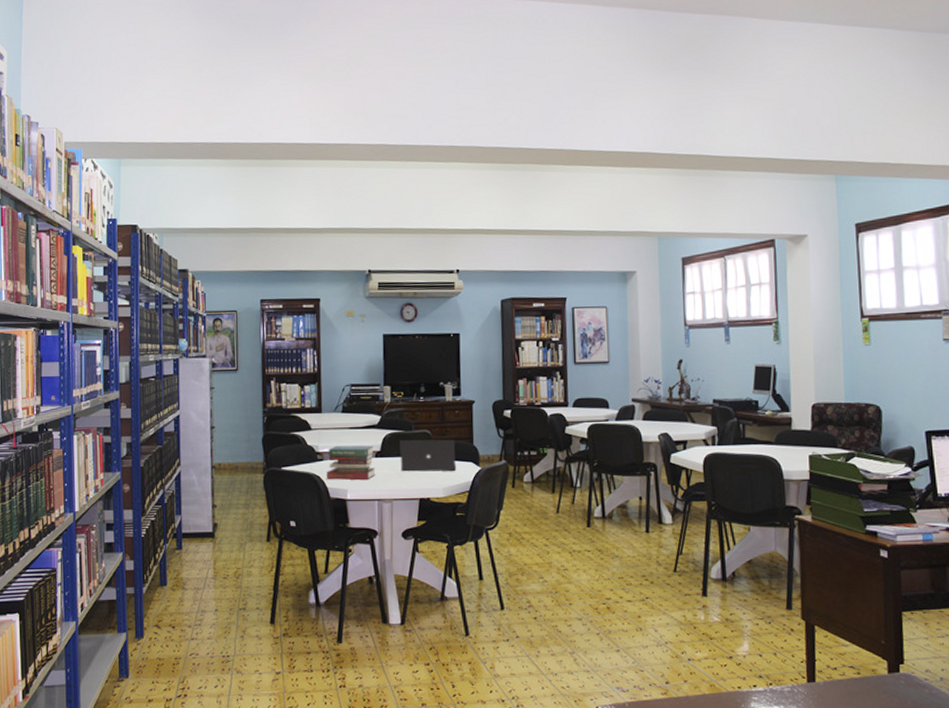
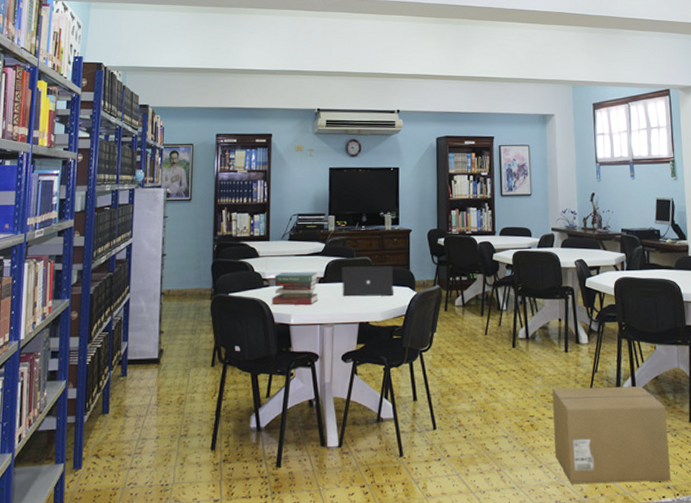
box: none [631,570,763,670] -> present [552,386,671,484]

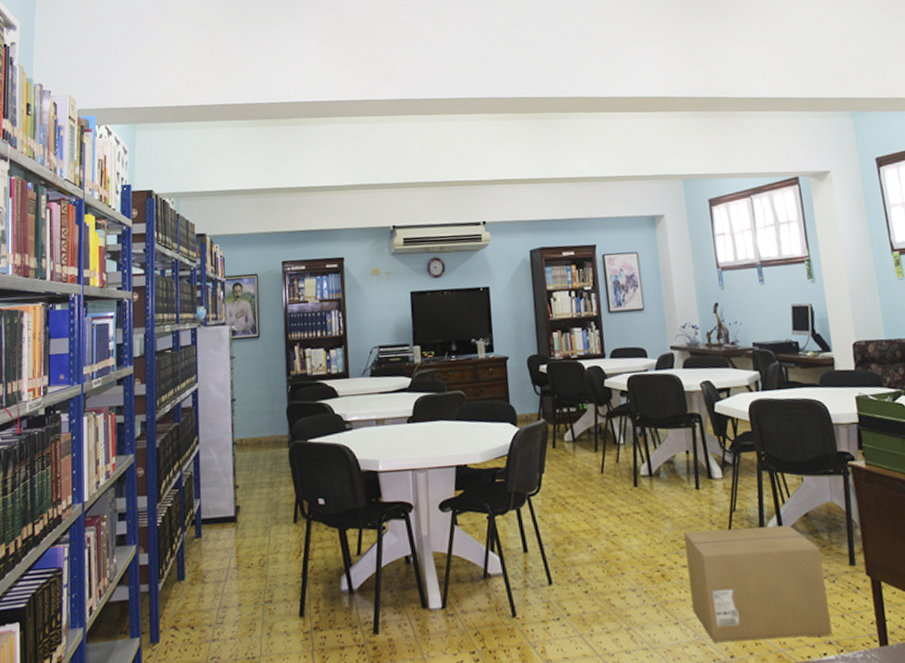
books: present [272,271,319,306] -> none [356,410,409,450]
laptop: present [342,266,394,297] -> none [432,399,494,437]

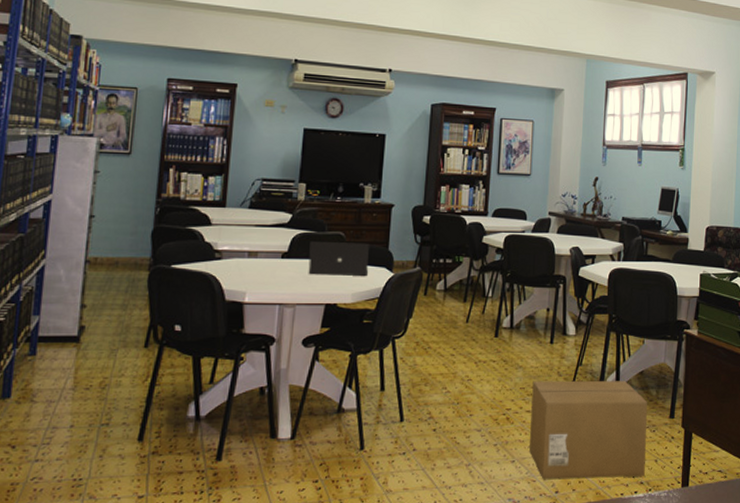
laptop: none [432,399,494,437] -> present [308,242,369,276]

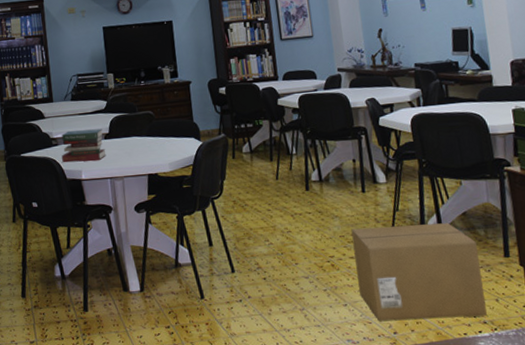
books: none [224,243,281,283] -> present [61,128,107,162]
laptop: present [308,242,369,276] -> none [125,118,180,150]

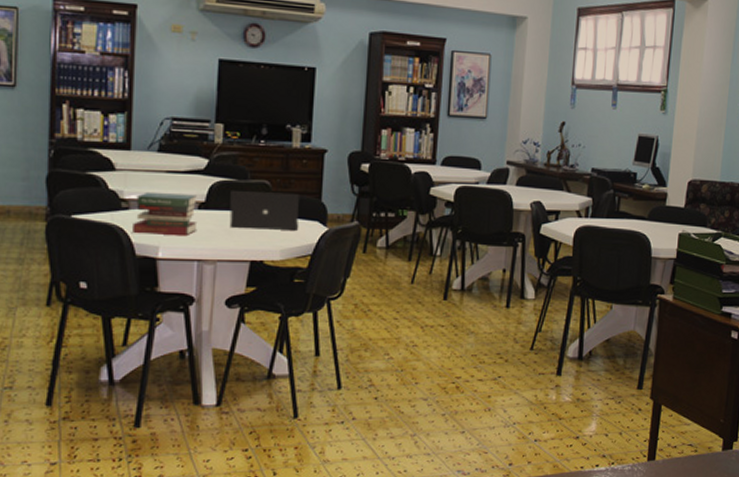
laptop: none [125,118,180,150] -> present [229,191,299,230]
box: present [351,223,487,321] -> none [480,348,613,451]

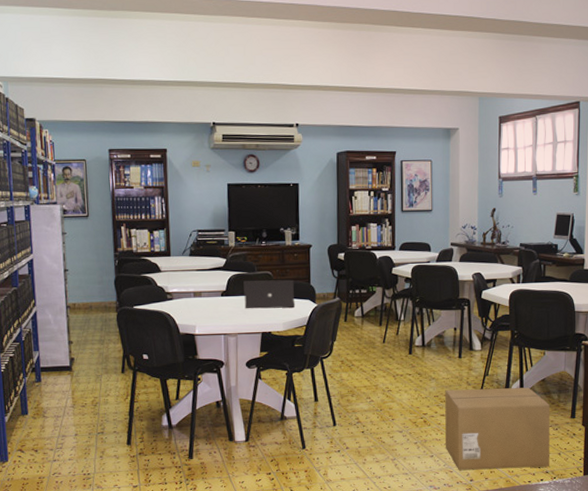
books: present [133,191,198,237] -> none [176,285,222,317]
box: none [480,348,613,451] -> present [445,387,550,470]

